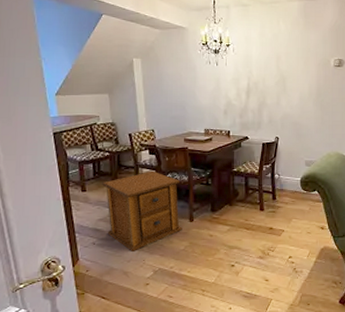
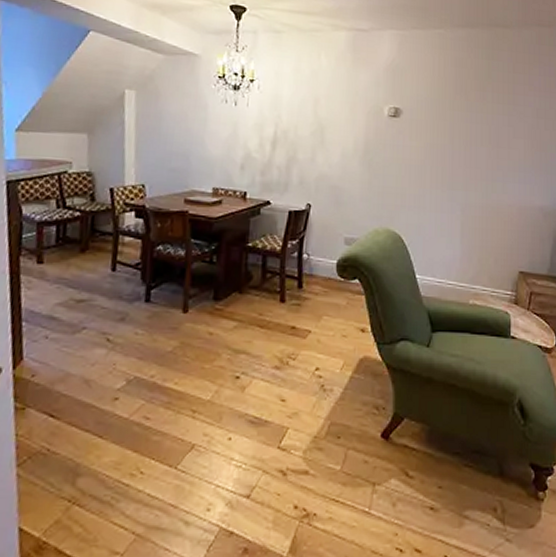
side table: present [102,170,182,252] -> none [66,239,174,351]

